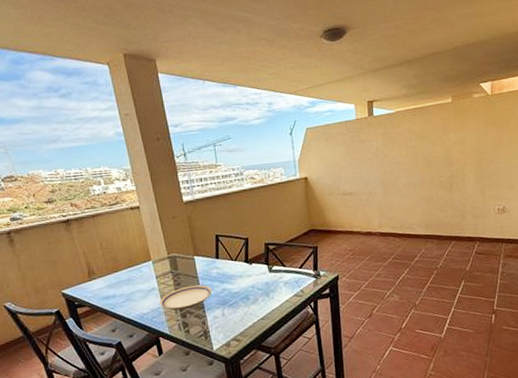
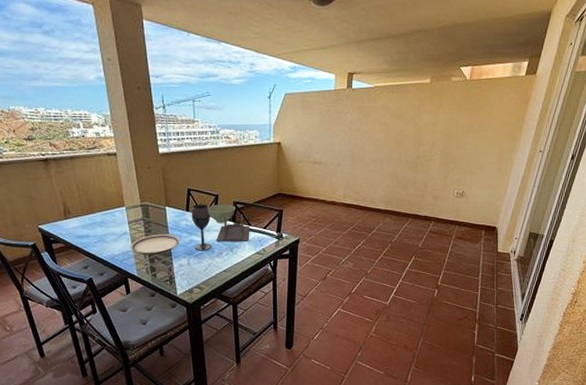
wine glass: none [221,249,247,300] -> present [191,204,212,251]
bowl: none [238,246,268,268] -> present [207,204,235,224]
napkin holder: none [251,256,285,288] -> present [217,215,250,242]

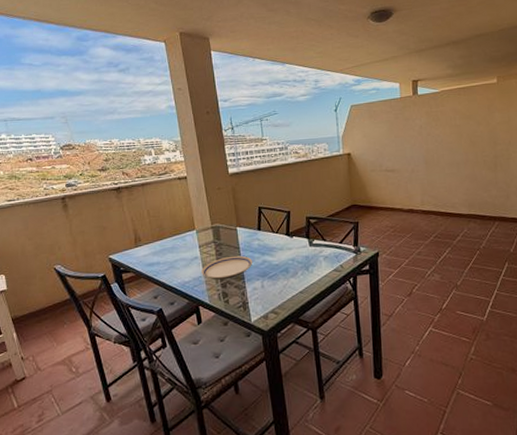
wine glass: present [191,204,212,251] -> none [263,221,286,272]
bowl: present [207,204,235,224] -> none [280,220,309,241]
napkin holder: present [217,215,250,242] -> none [291,230,326,261]

